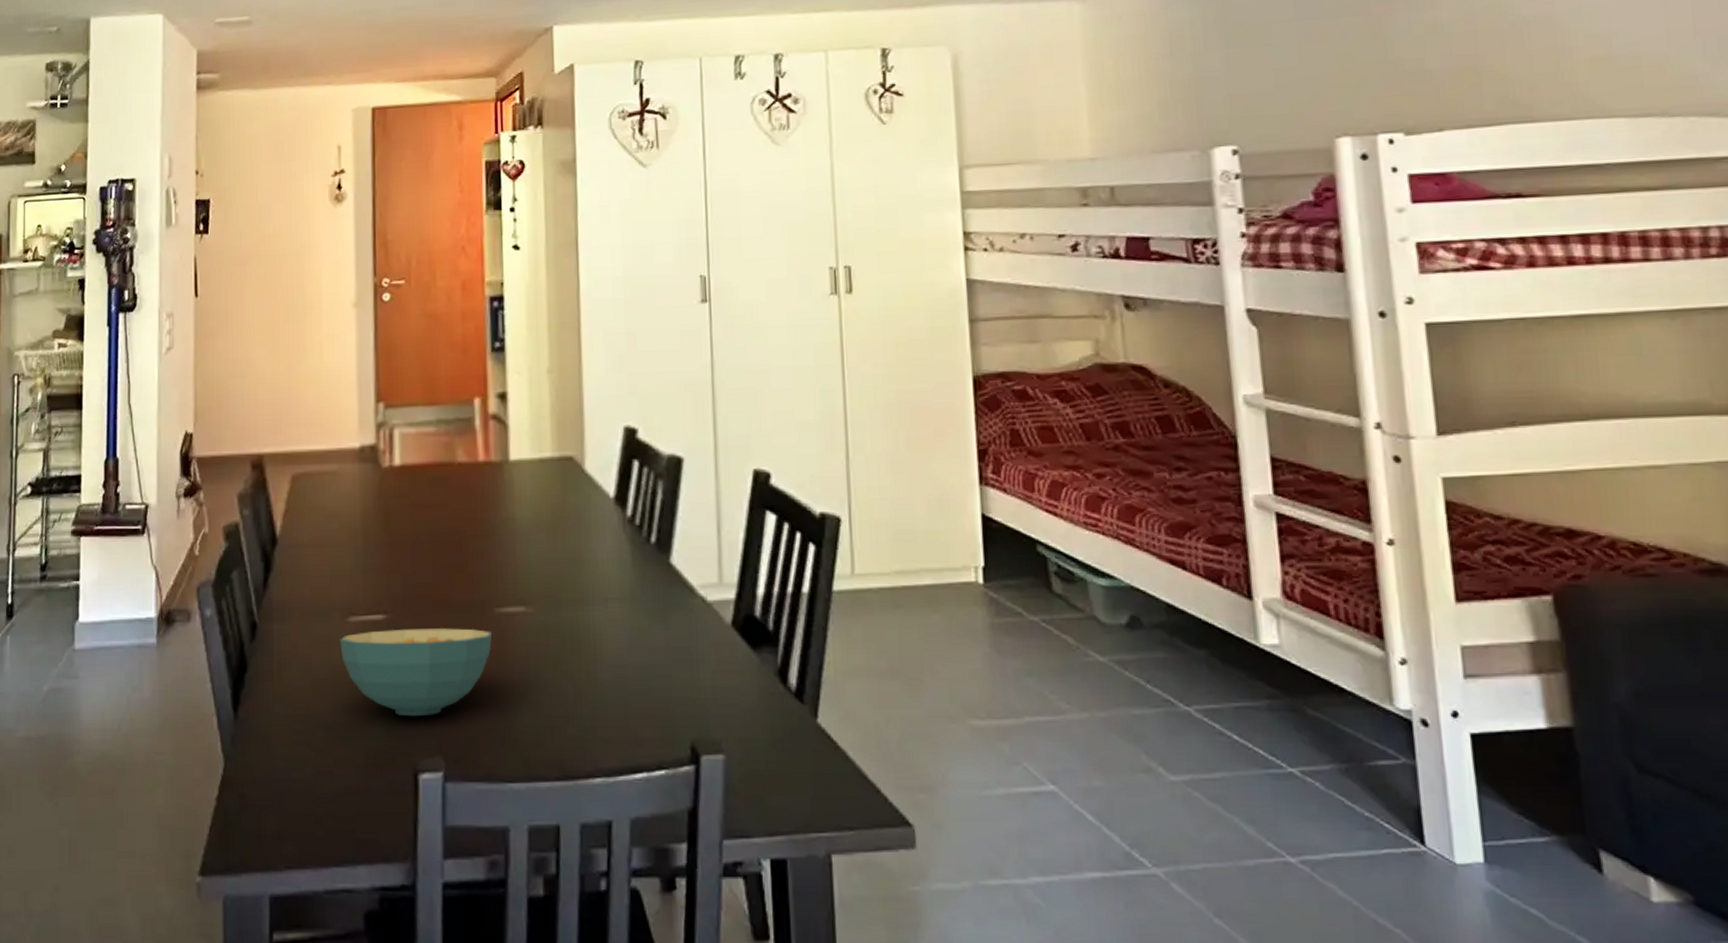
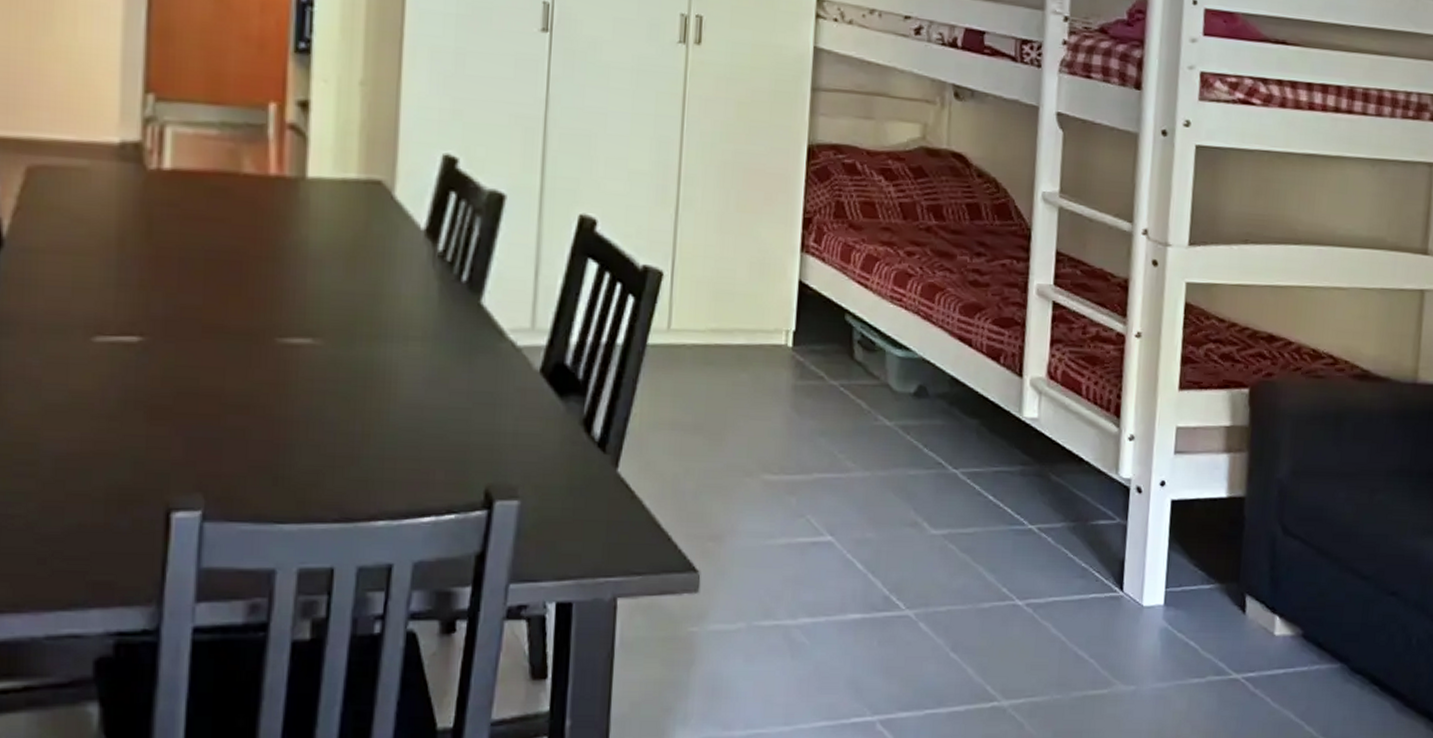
cereal bowl: present [340,628,493,717] -> none [81,353,272,451]

